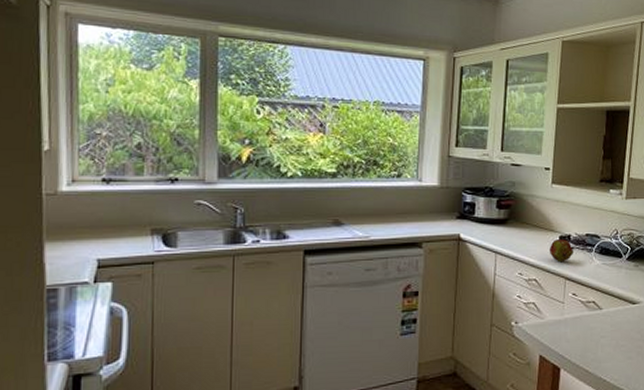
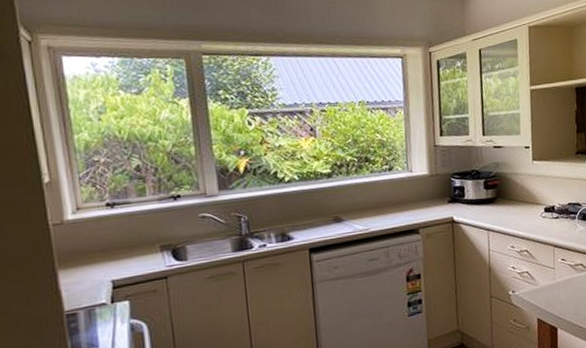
fruit: present [549,239,574,263] -> none [536,210,559,232]

